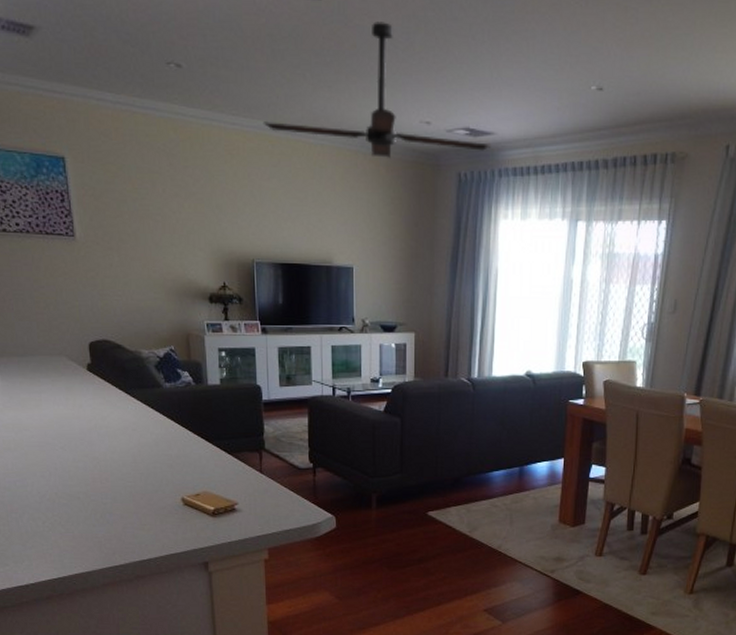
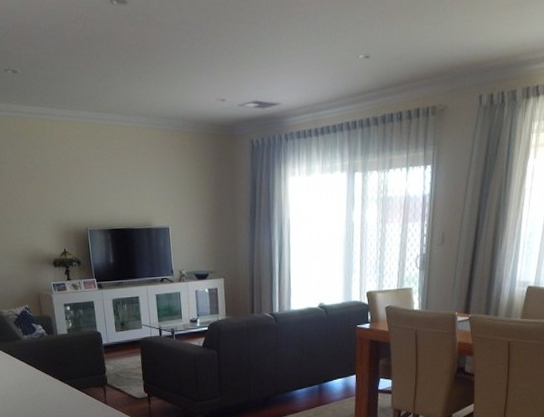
ceiling fan: present [263,22,492,158] -> none [86,17,278,134]

